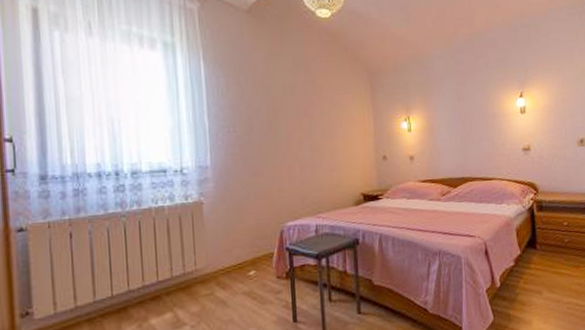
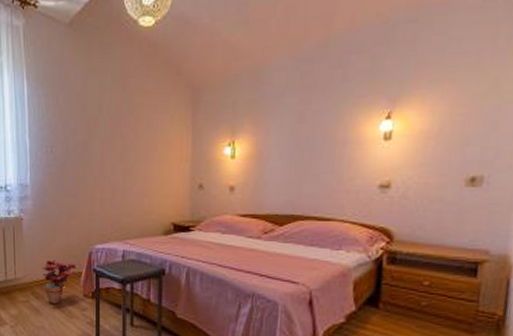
potted plant: none [227,242,268,293] -> present [41,258,77,304]

